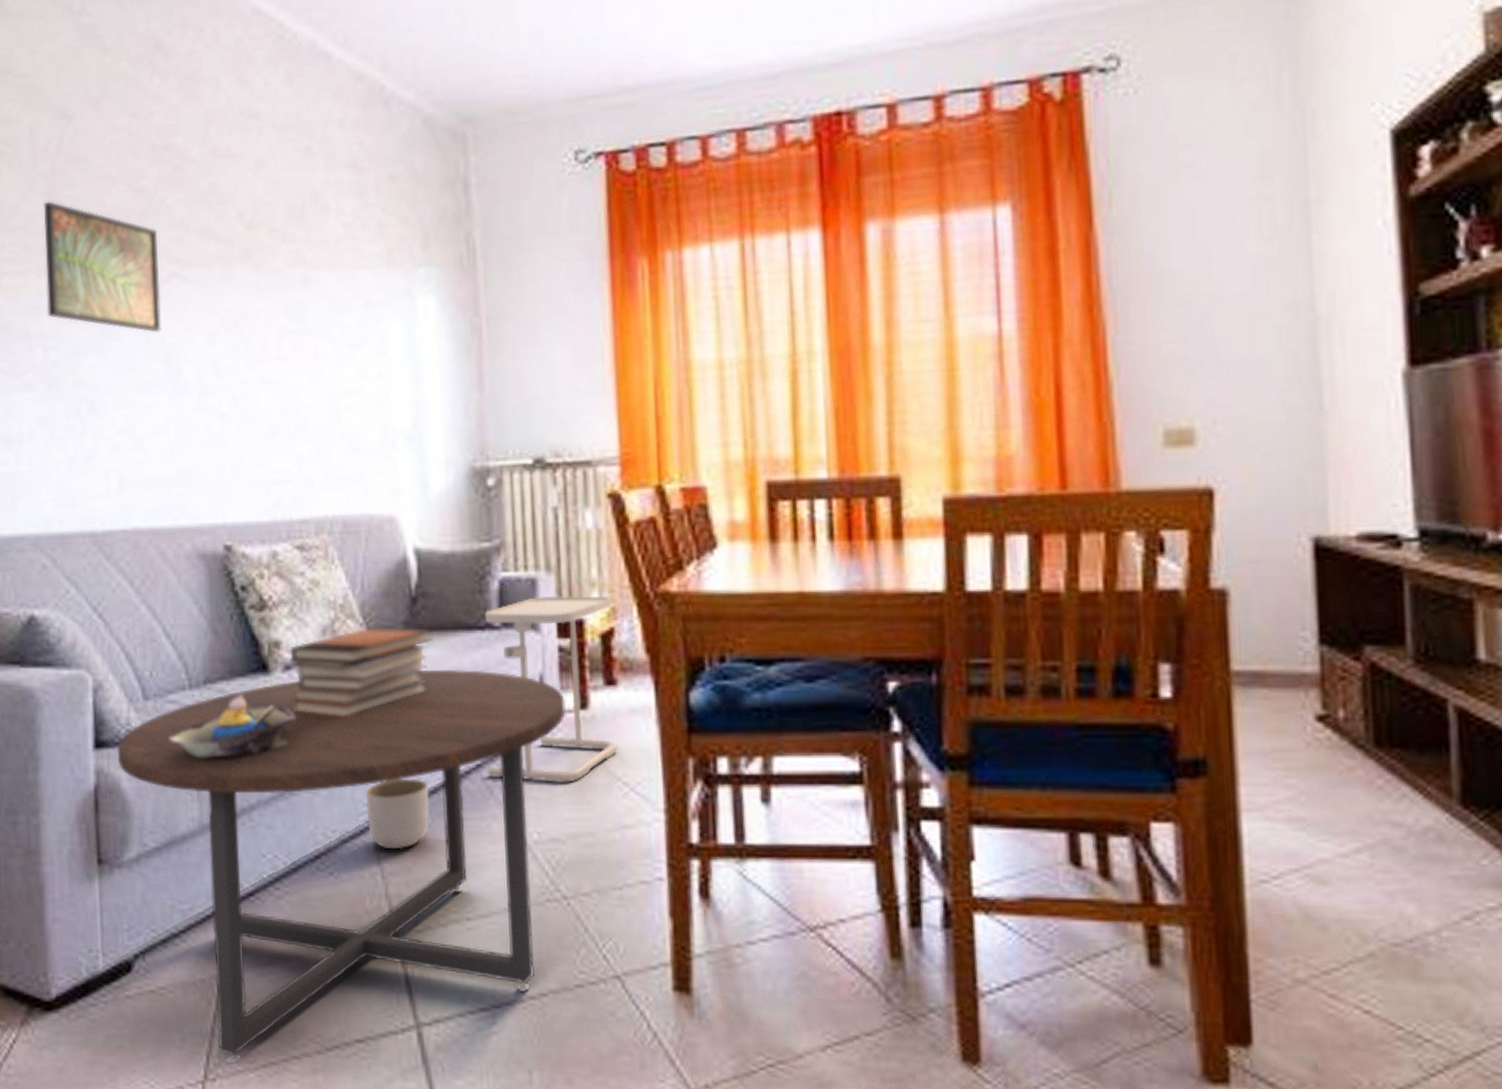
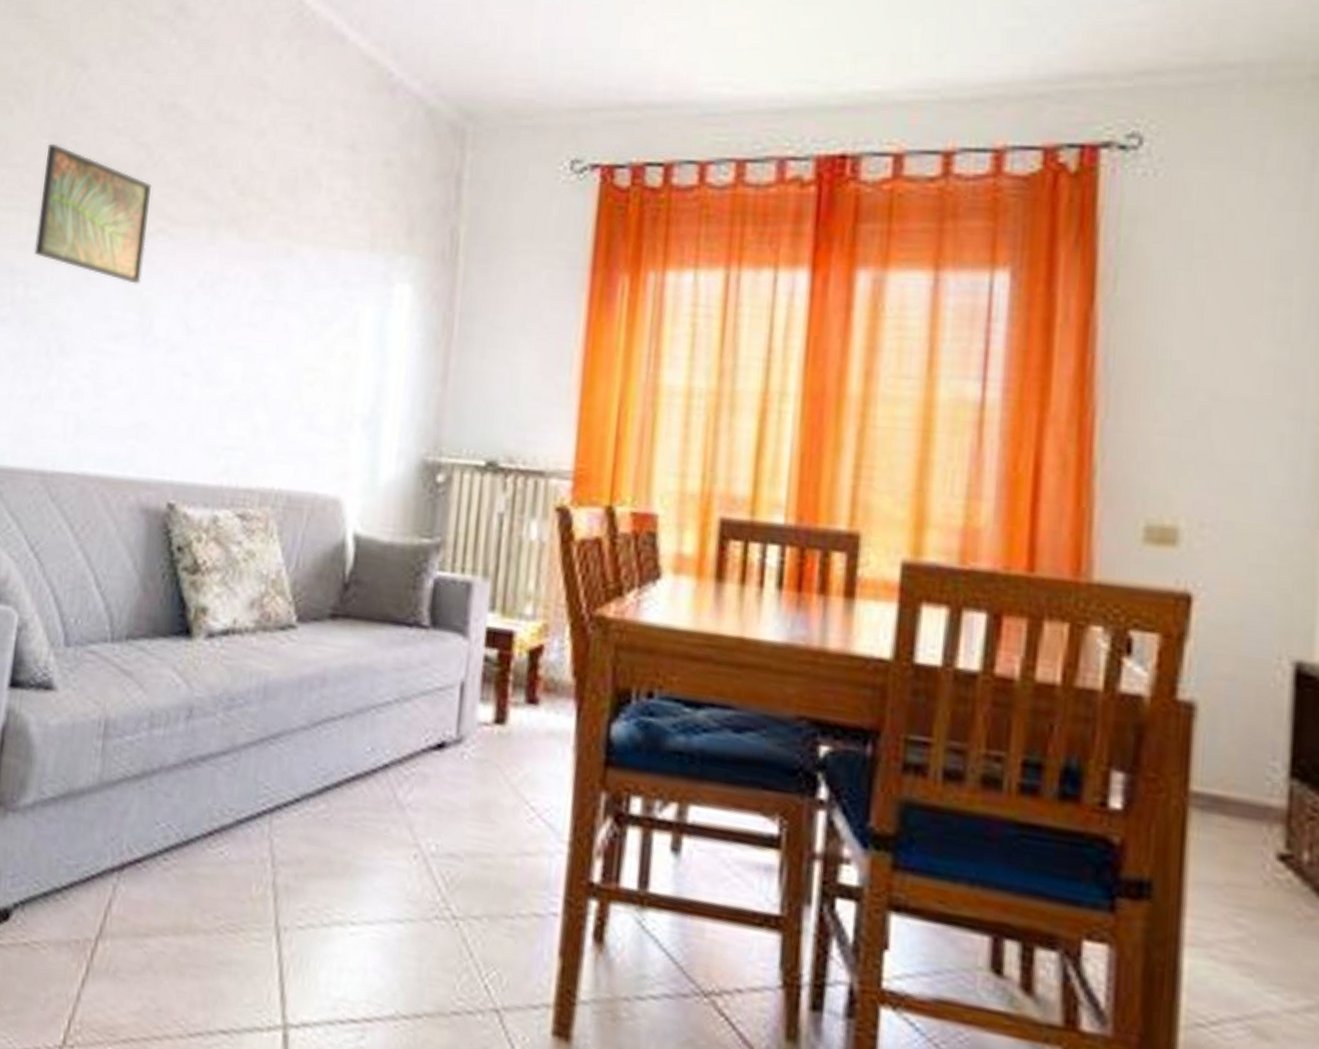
coffee table: present [116,669,566,1065] -> none [29,649,484,1035]
decorative bowl: present [167,695,295,758] -> none [81,655,211,720]
book stack: present [288,625,433,717] -> none [209,606,360,695]
planter: present [365,777,430,850] -> none [265,765,333,840]
side table: present [485,595,619,783] -> none [394,601,546,798]

